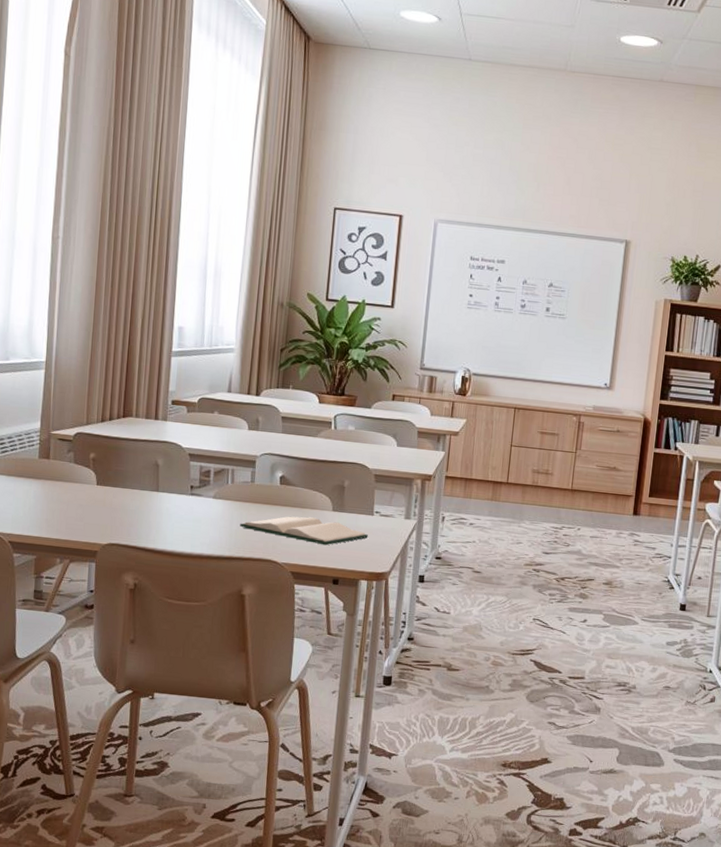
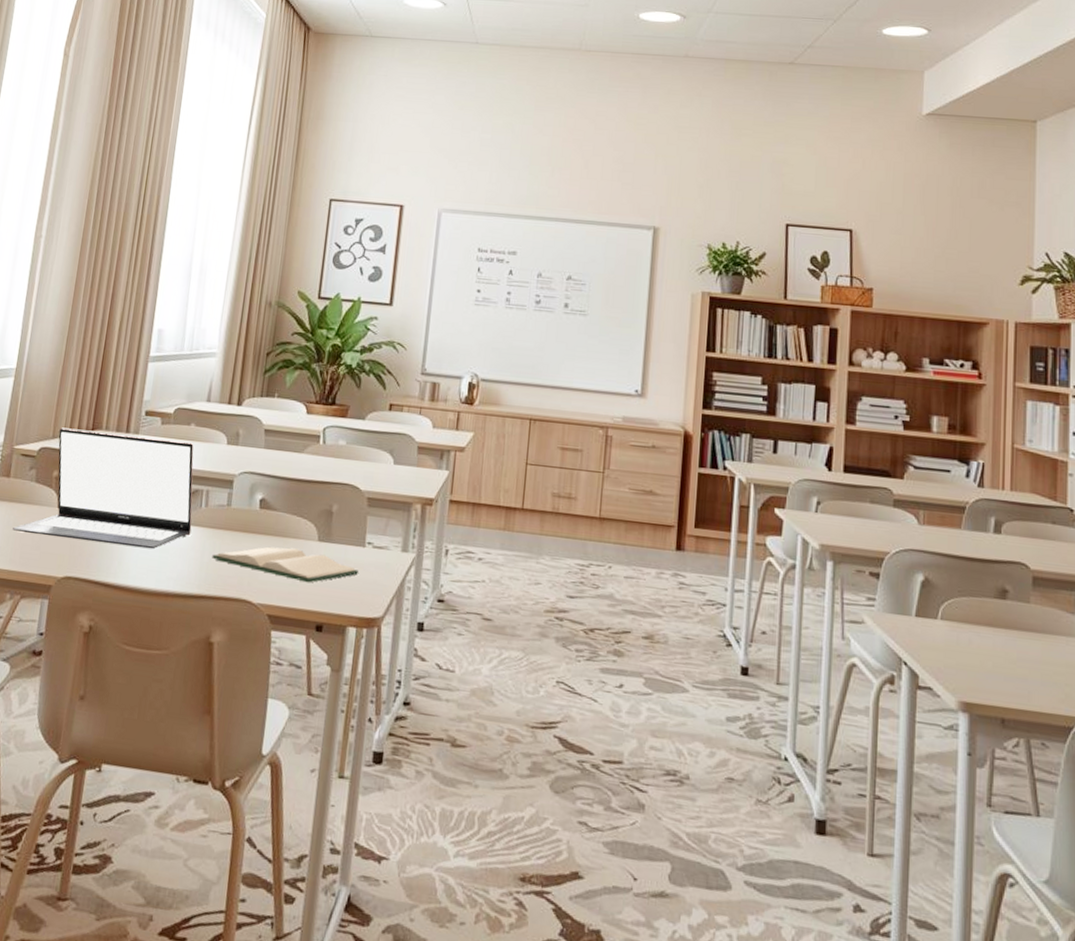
laptop: none [57,415,220,520] -> present [12,427,194,549]

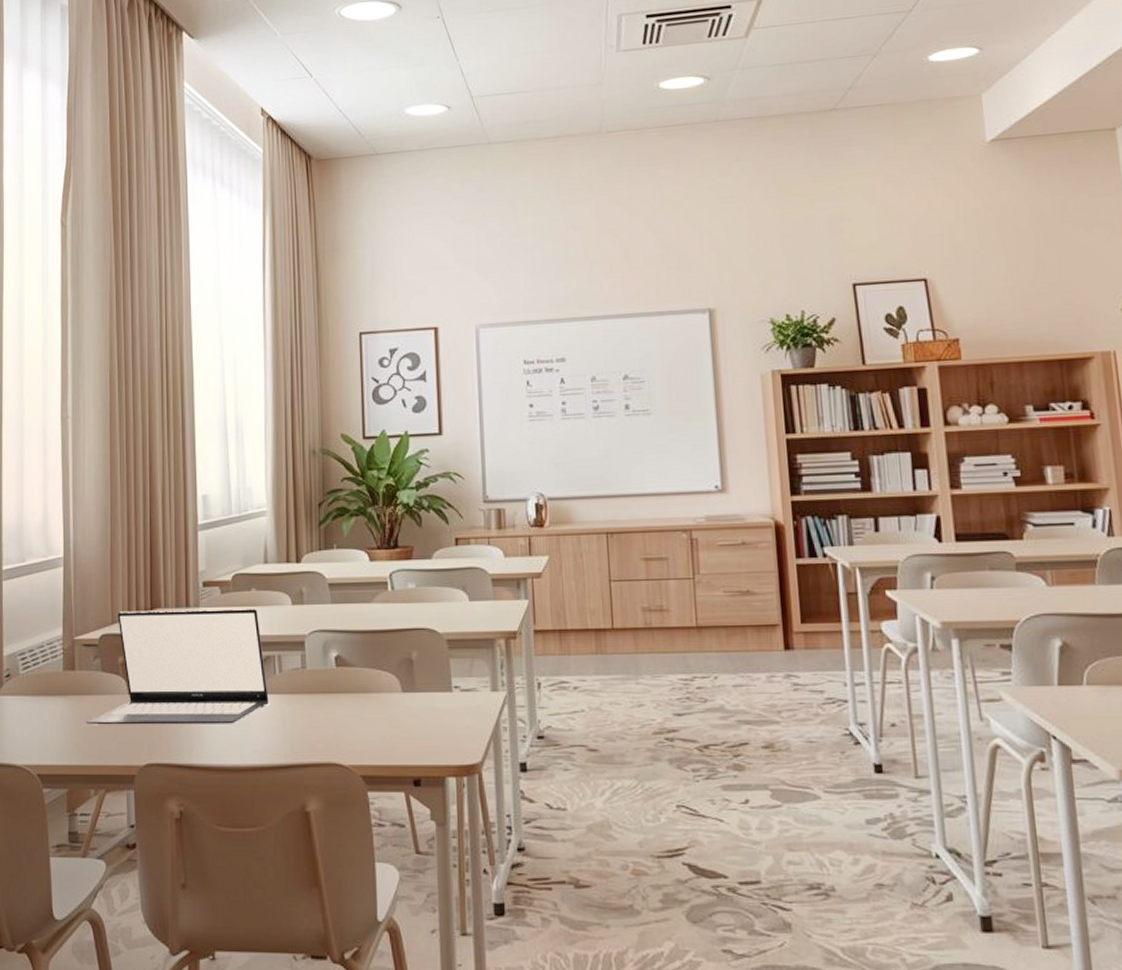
hardback book: present [212,546,358,583] -> none [294,703,449,737]

